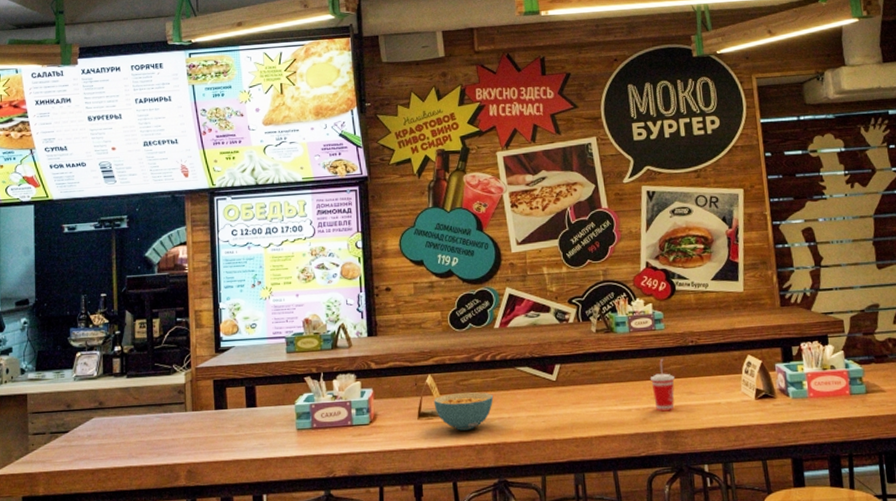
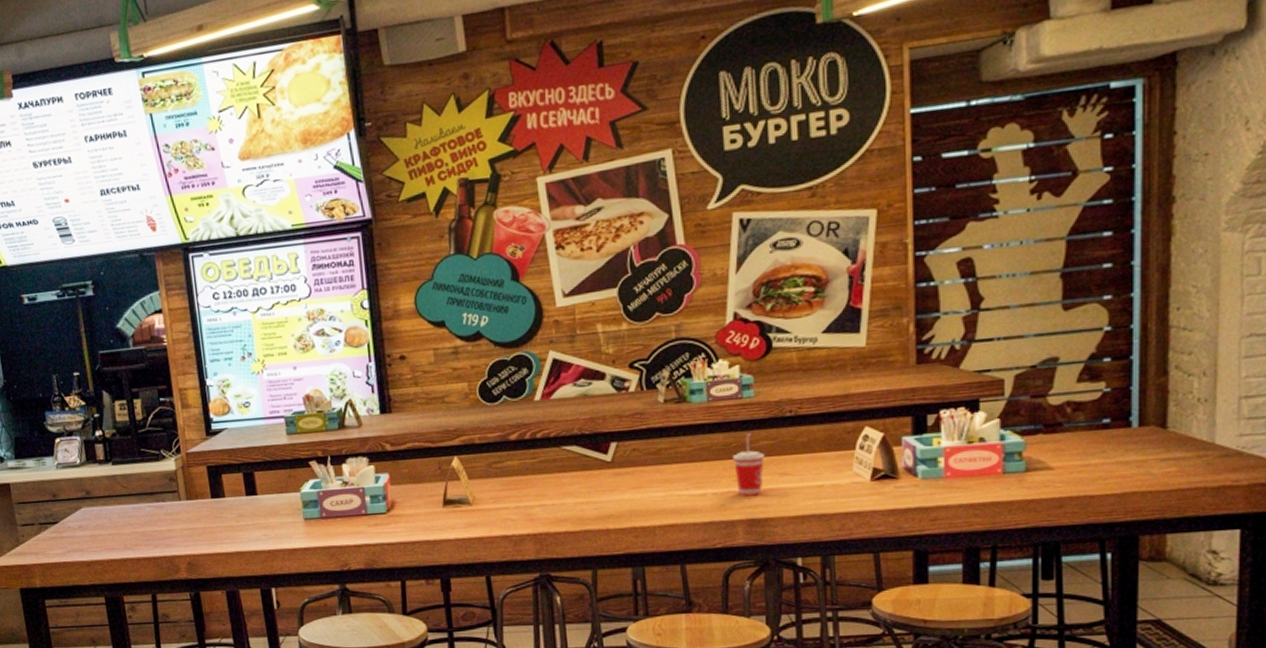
cereal bowl: present [433,391,494,431] -> none [461,475,534,520]

